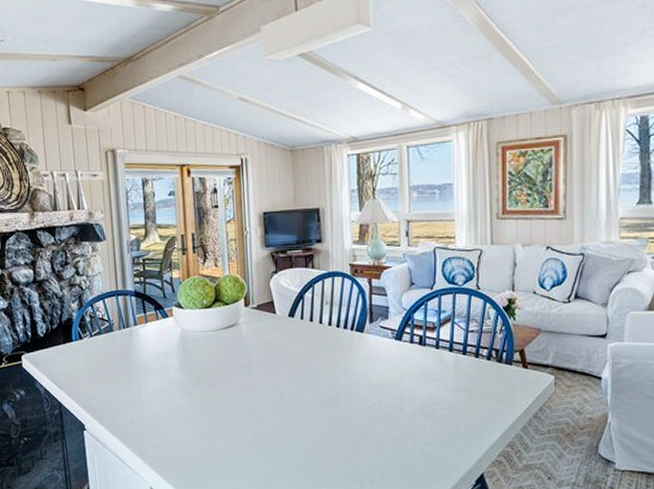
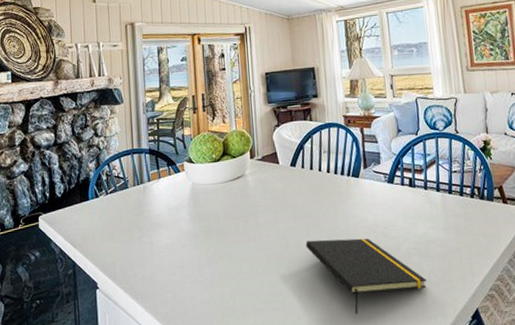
notepad: none [302,395,430,471] -> present [305,238,427,314]

